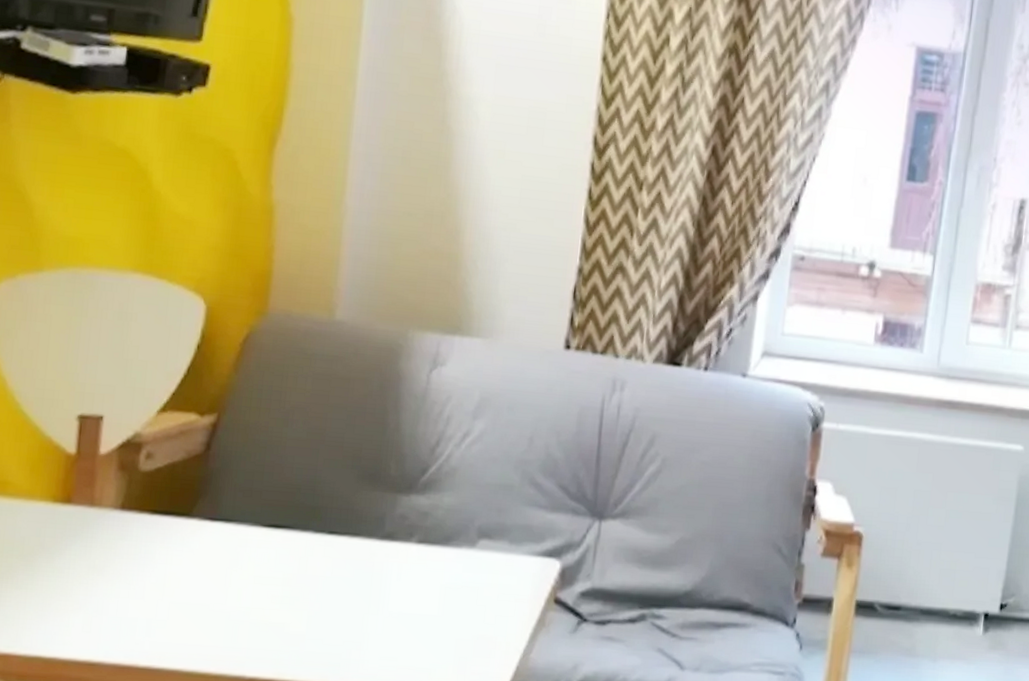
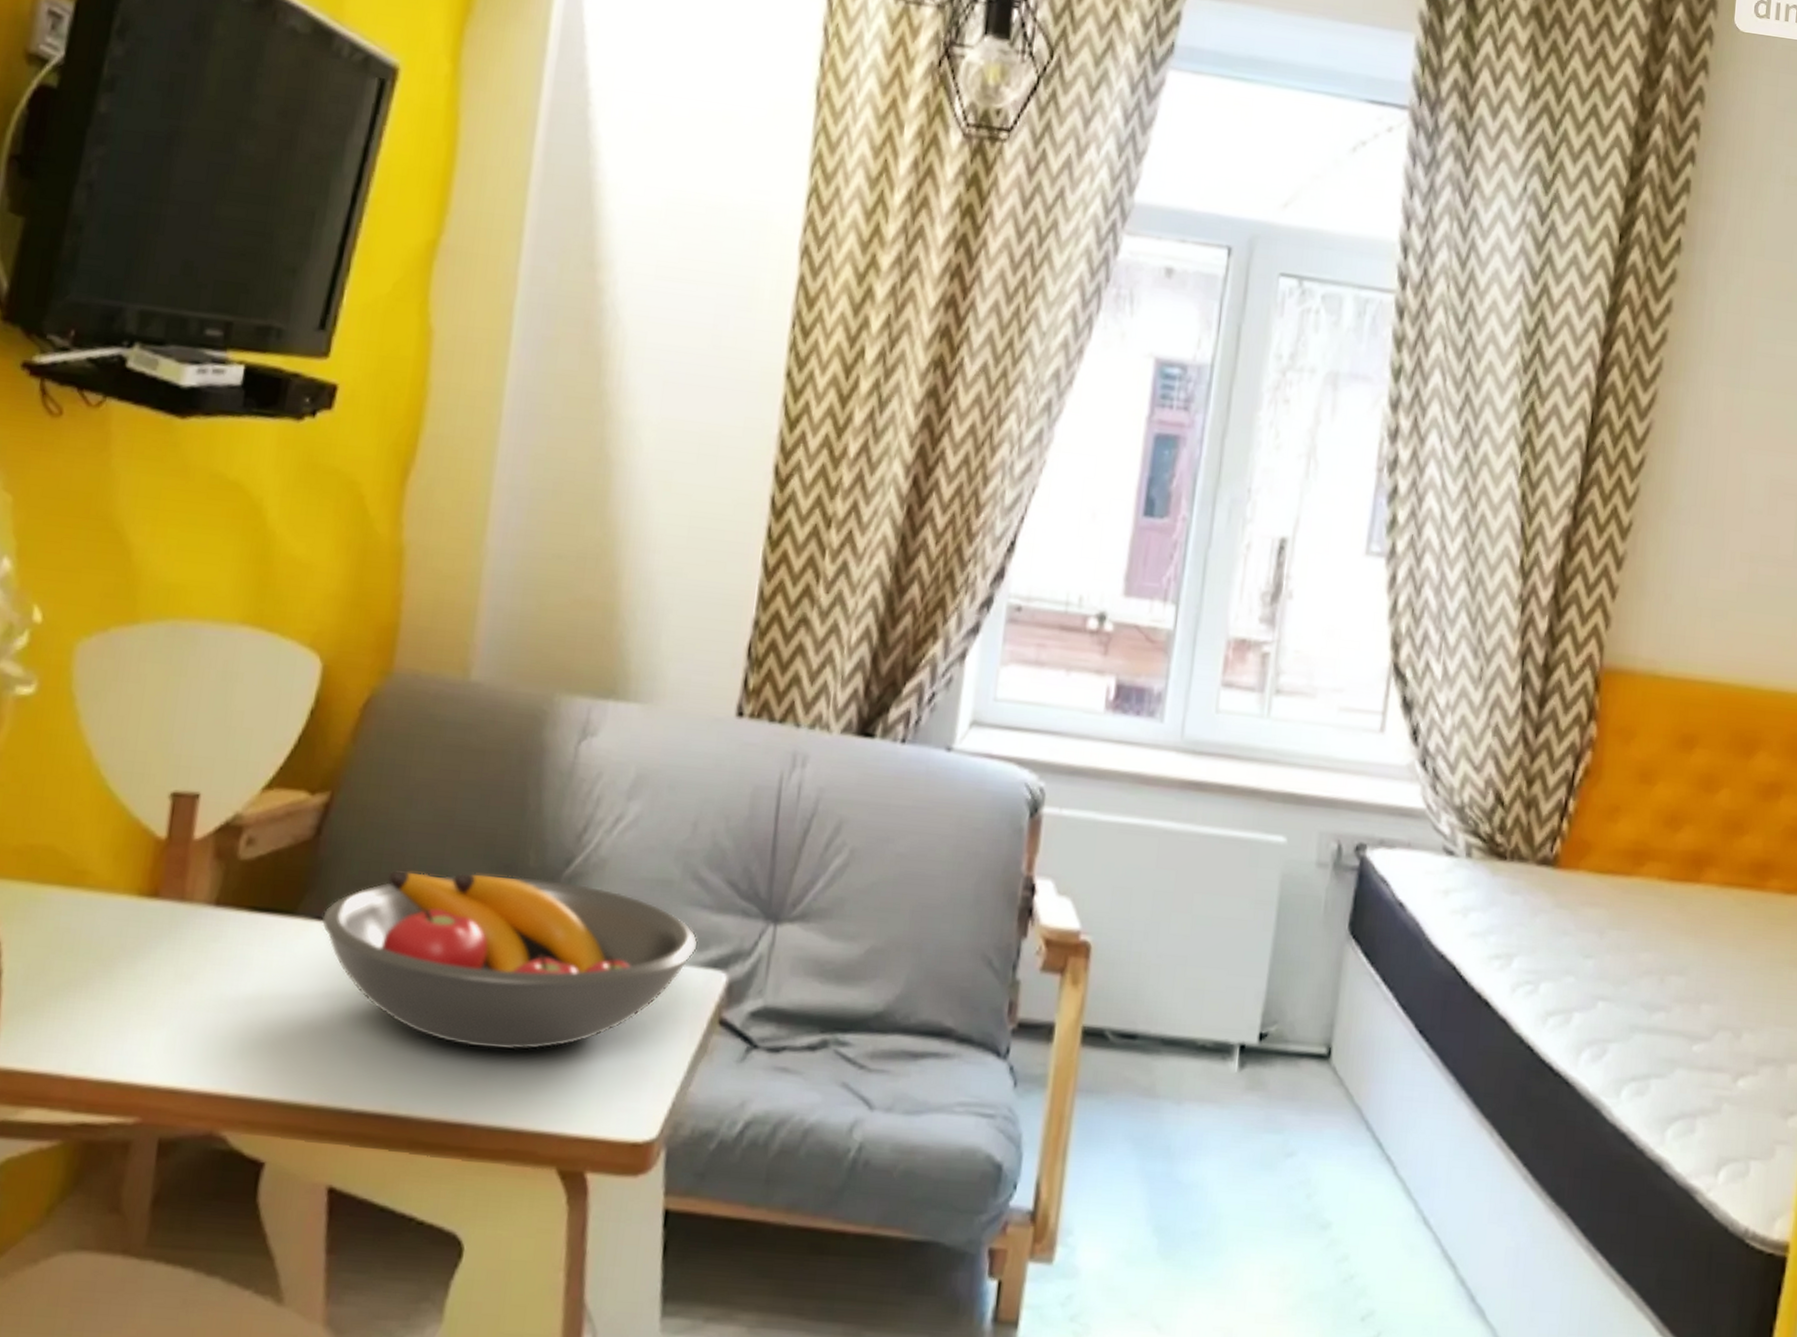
fruit bowl: none [213,479,535,626] -> present [321,870,698,1050]

